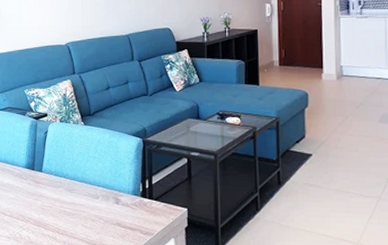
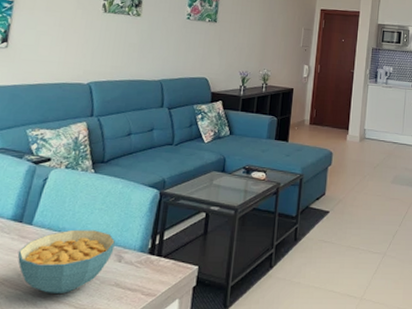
cereal bowl: none [35,175,112,231] -> present [17,229,116,293]

